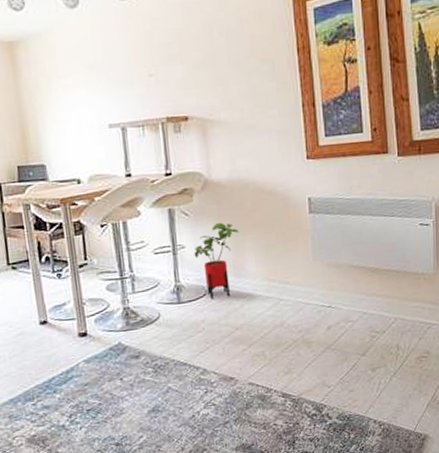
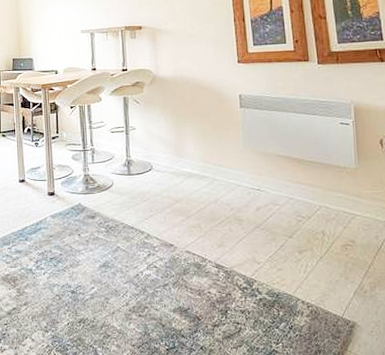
house plant: present [194,222,240,299] -> none [143,110,181,174]

